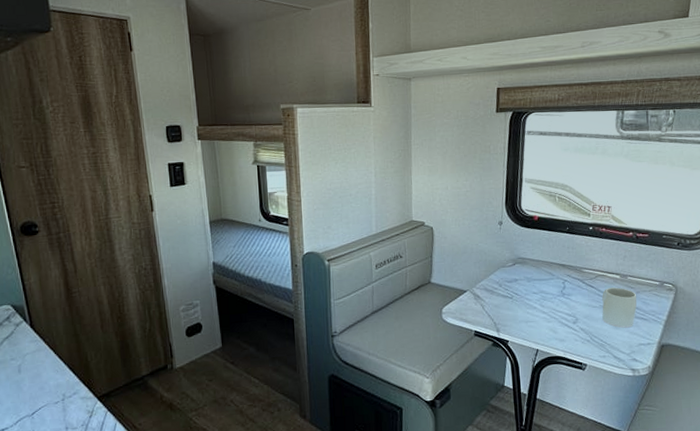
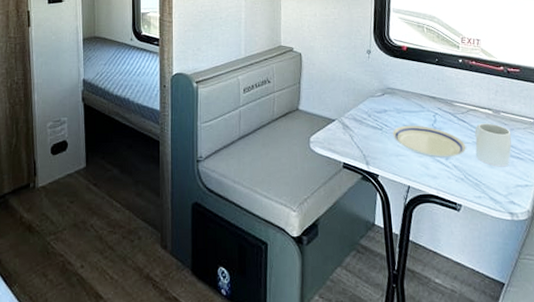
plate: none [523,292,593,323] -> present [393,125,466,159]

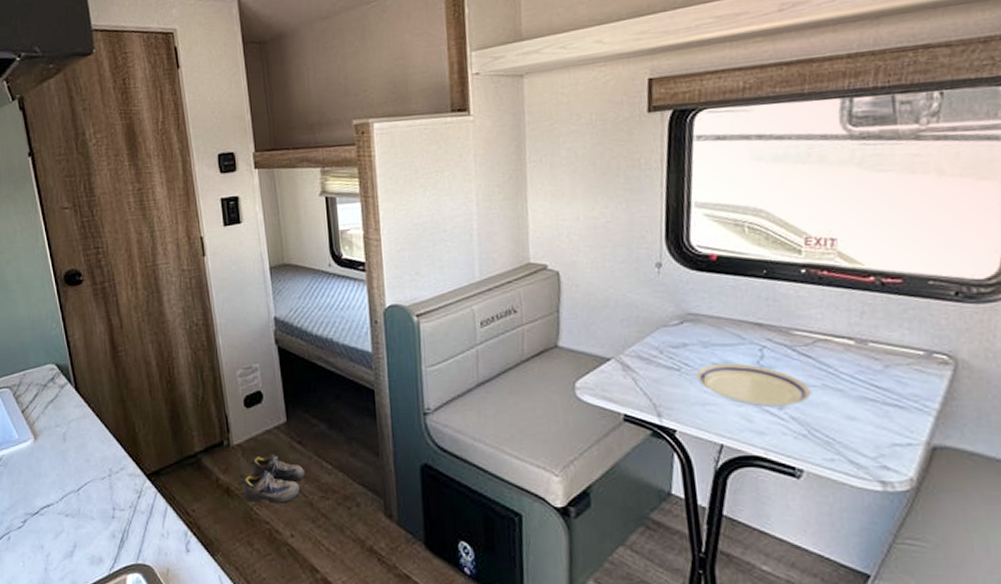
shoe: none [41,194,98,238] -> present [240,453,306,503]
mug: present [474,123,512,167] -> none [825,358,887,419]

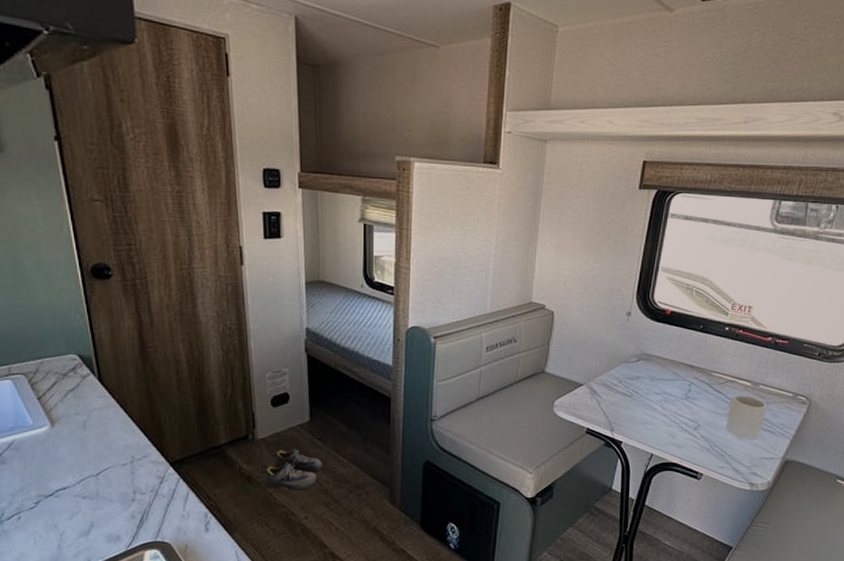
plate: present [697,363,811,408] -> none [643,393,717,429]
mug: none [825,358,887,419] -> present [726,395,767,439]

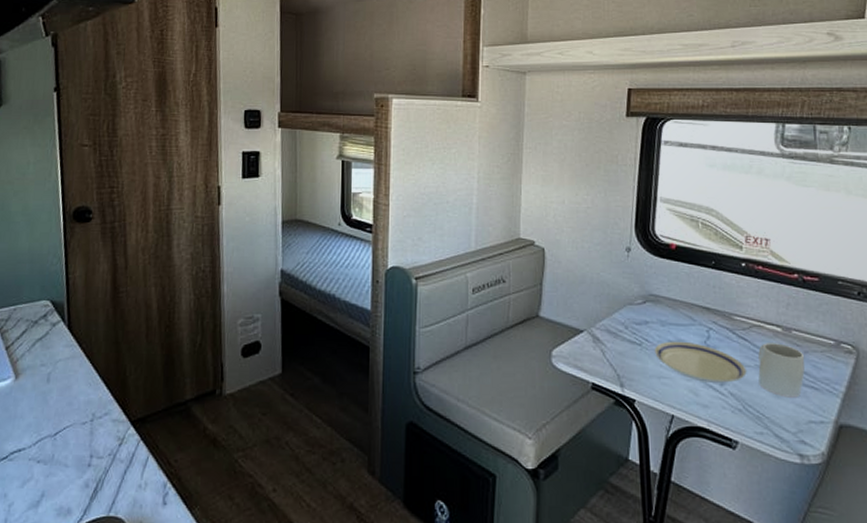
shoe: present [261,448,323,490] -> none [227,405,295,456]
plate: none [643,393,717,429] -> present [655,341,747,384]

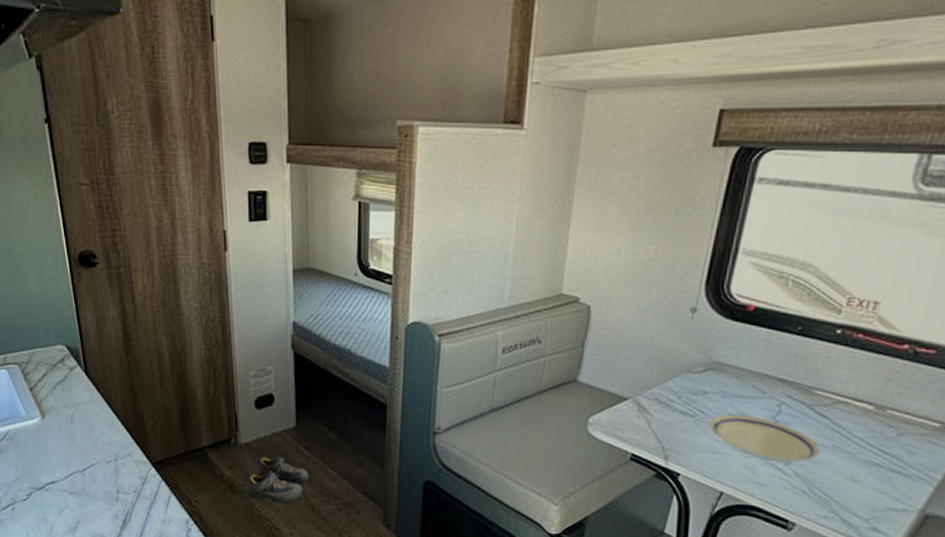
shoe: none [227,405,295,456] -> present [244,455,310,503]
mug: present [758,343,806,398] -> none [832,421,898,483]

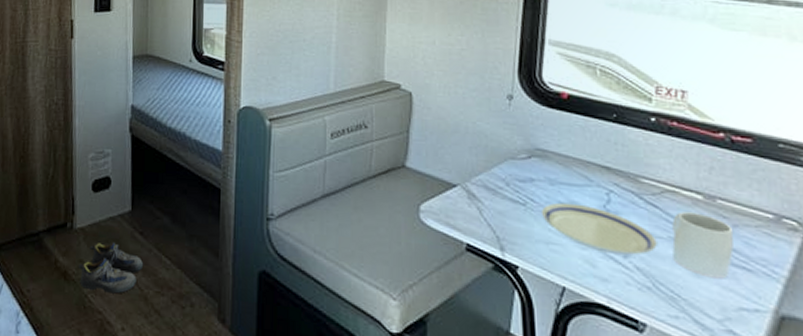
mug: none [832,421,898,483] -> present [672,211,735,279]

